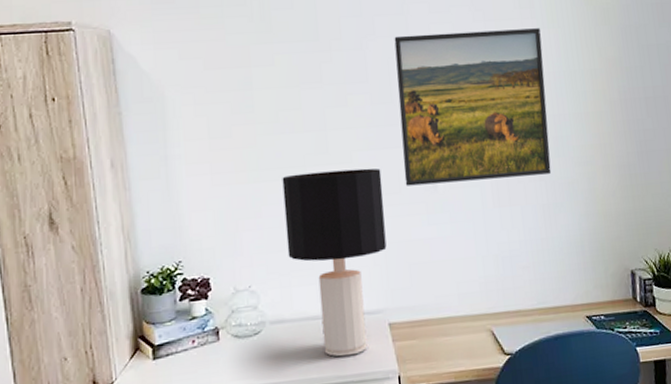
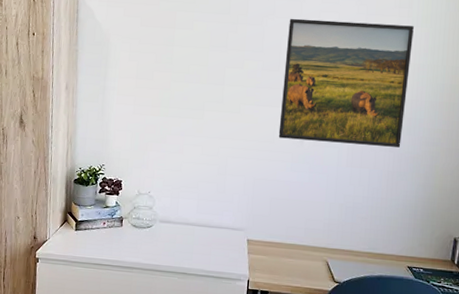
desk lamp: present [282,168,387,357] -> none [180,115,261,257]

